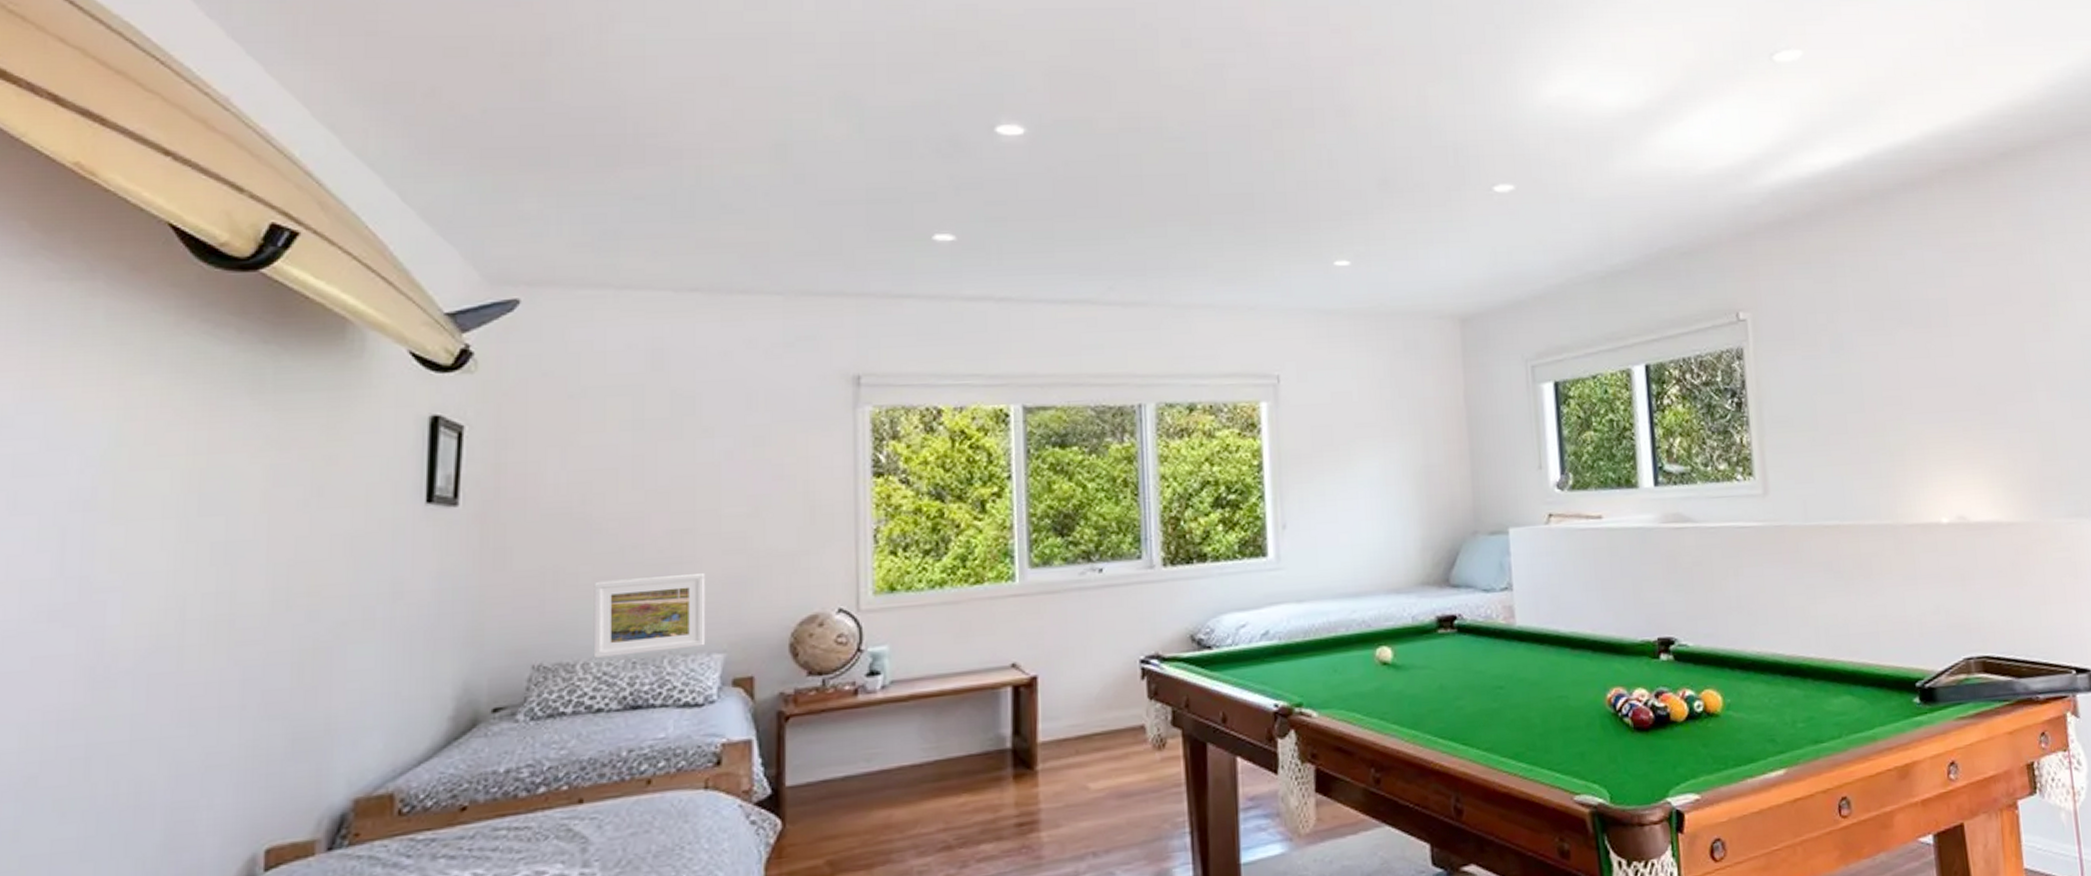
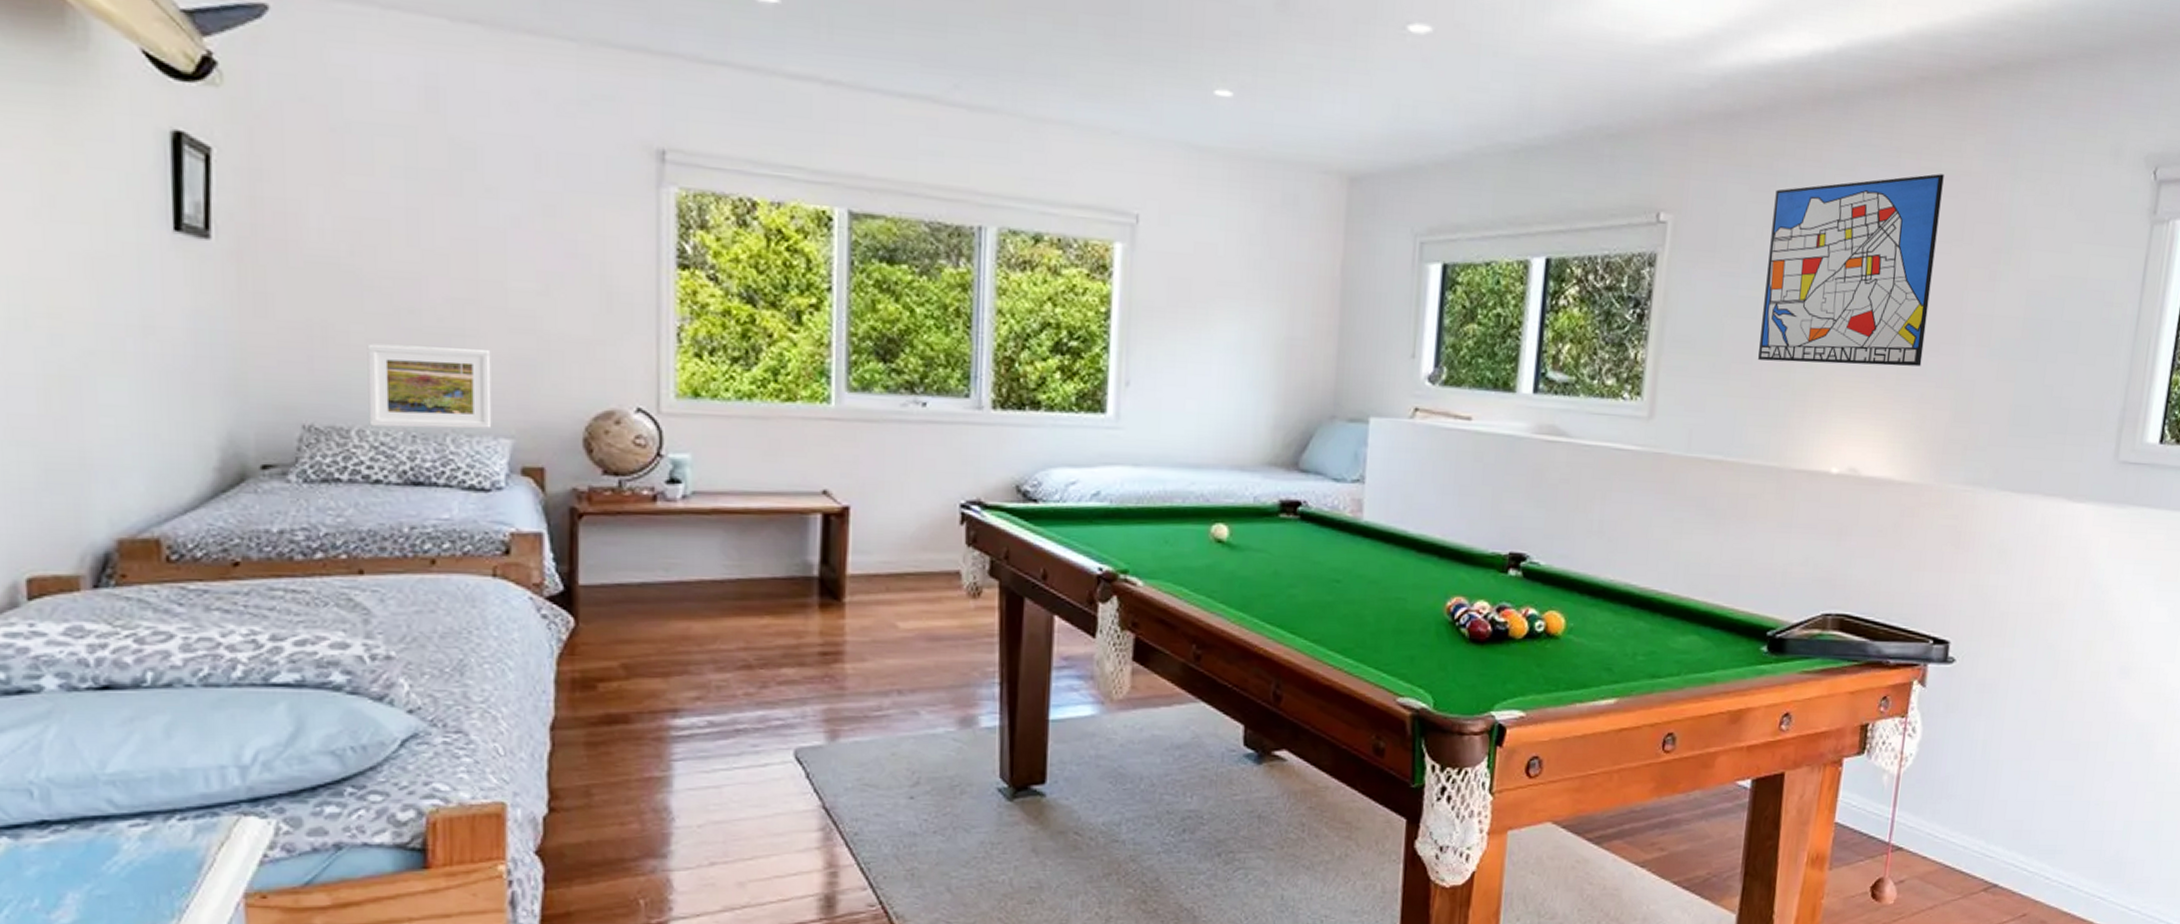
wall art: none [1837,247,2002,429] -> present [1758,174,1944,367]

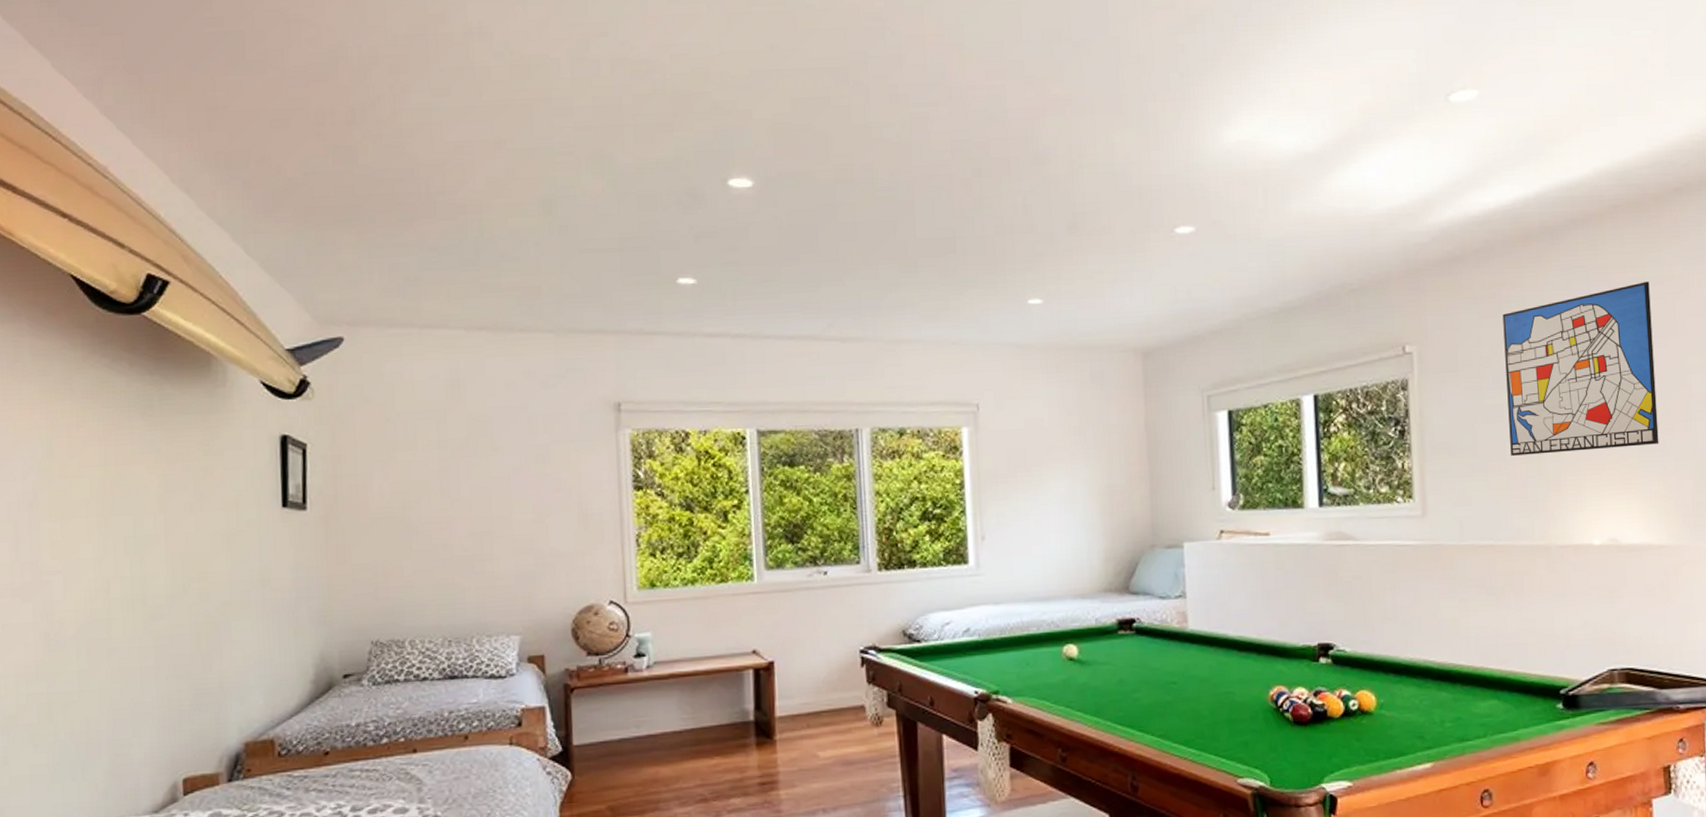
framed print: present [367,343,492,430] -> none [415,569,505,636]

